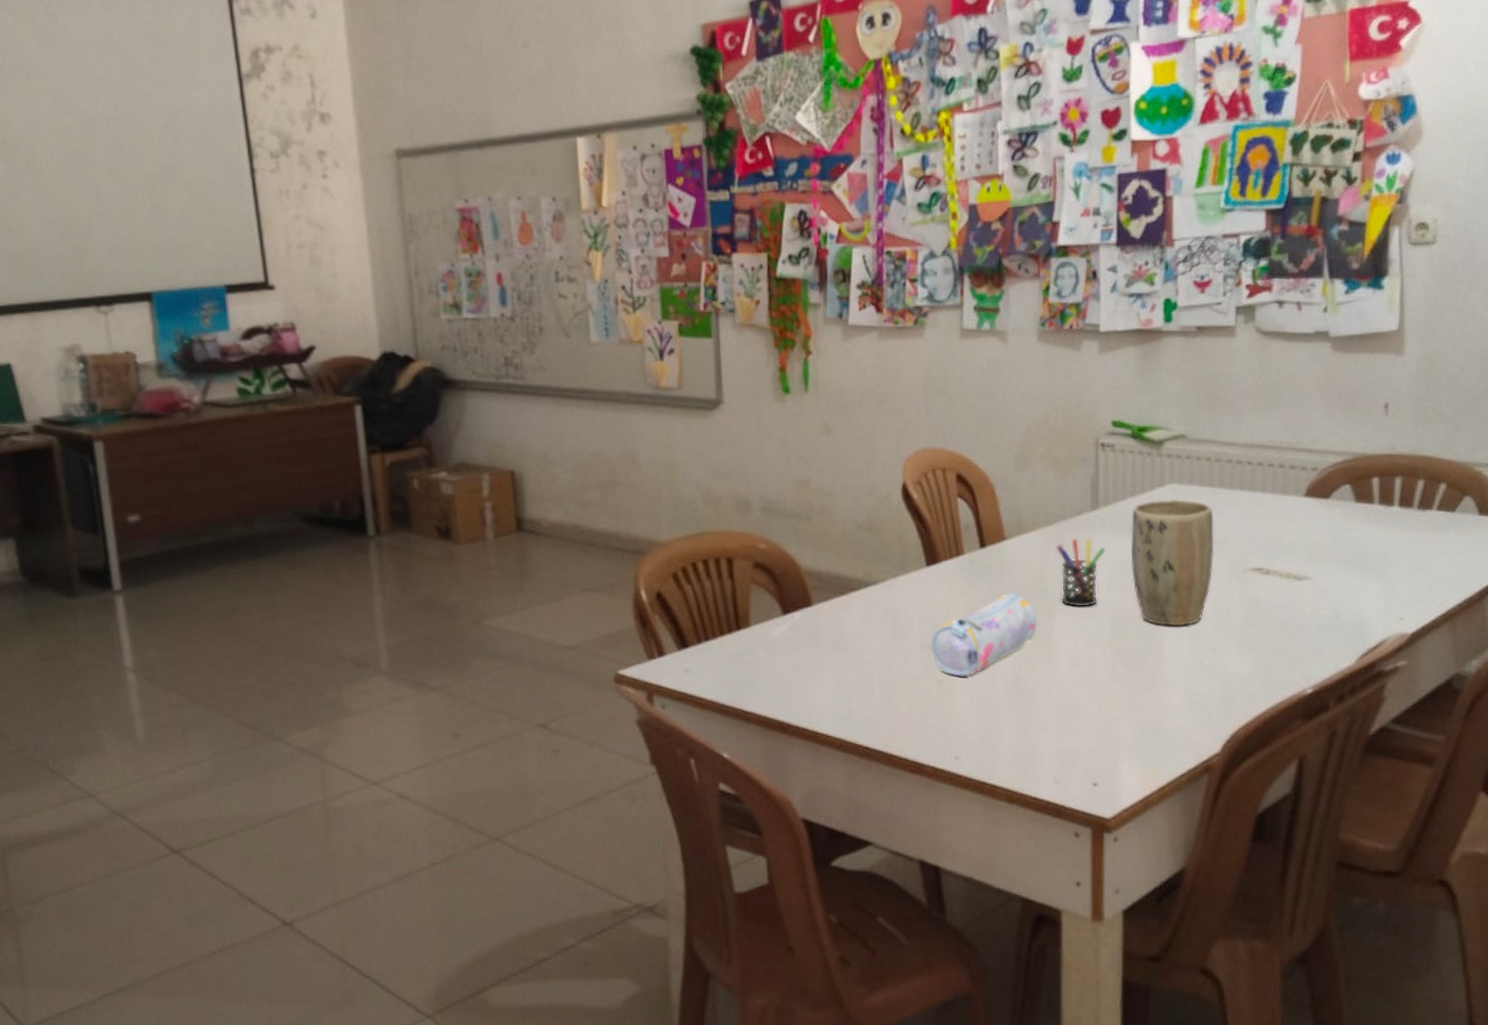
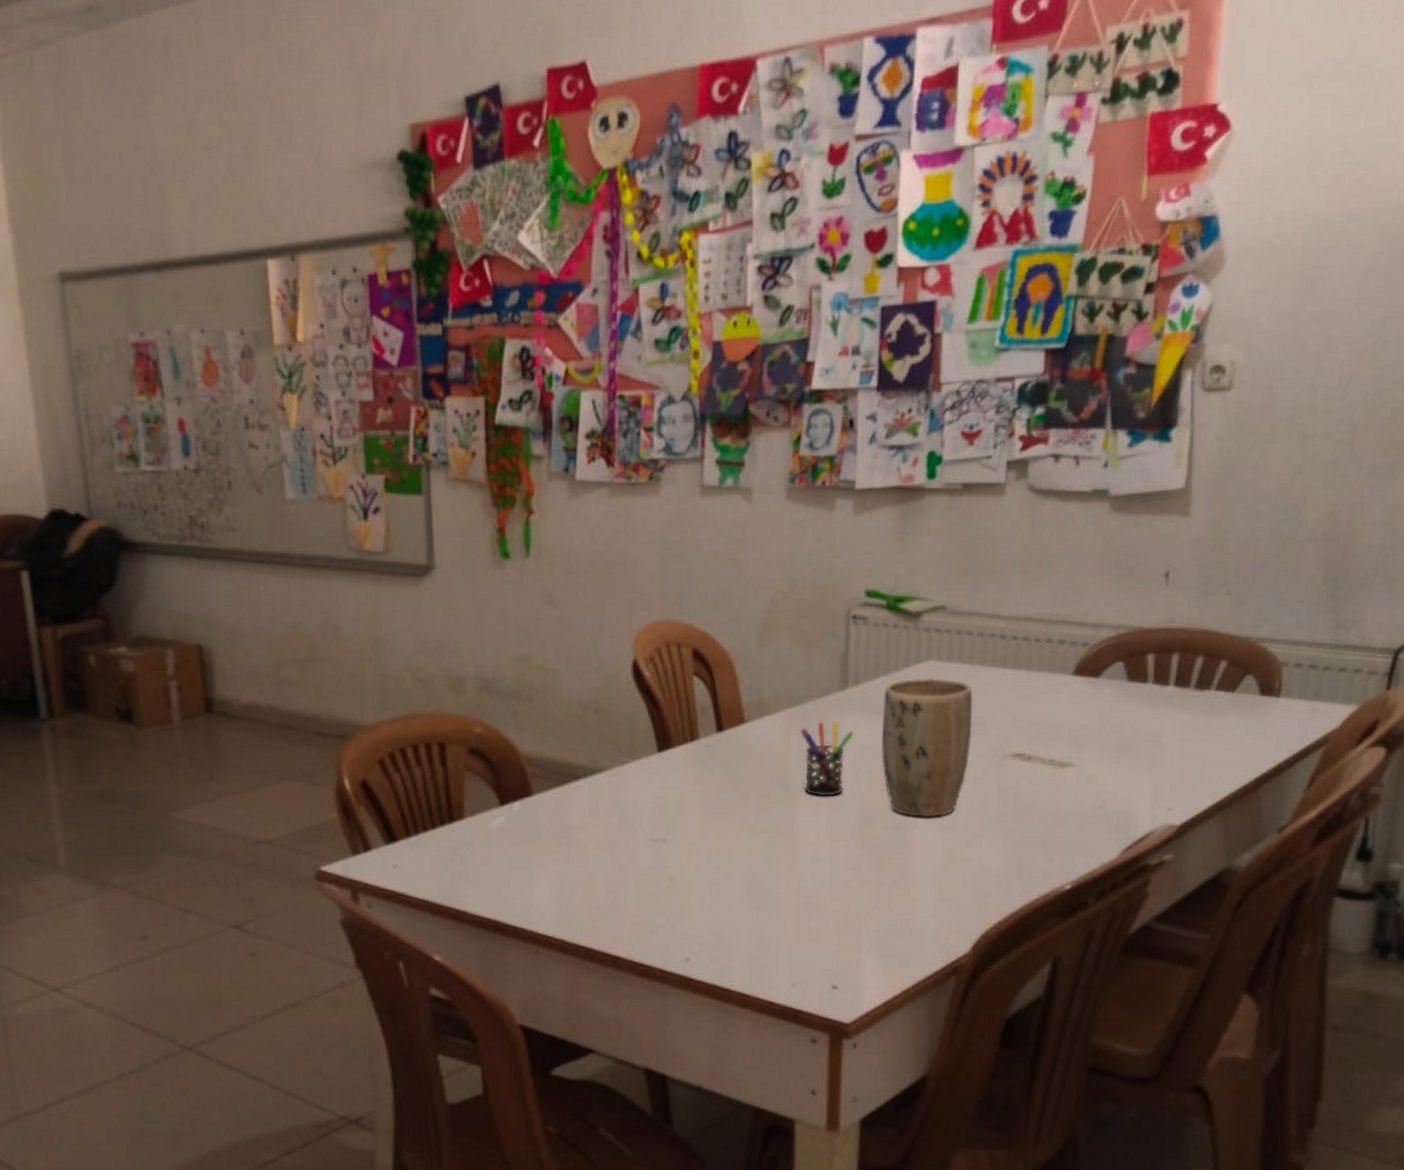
pencil case: present [931,592,1038,677] -> none [661,780,778,872]

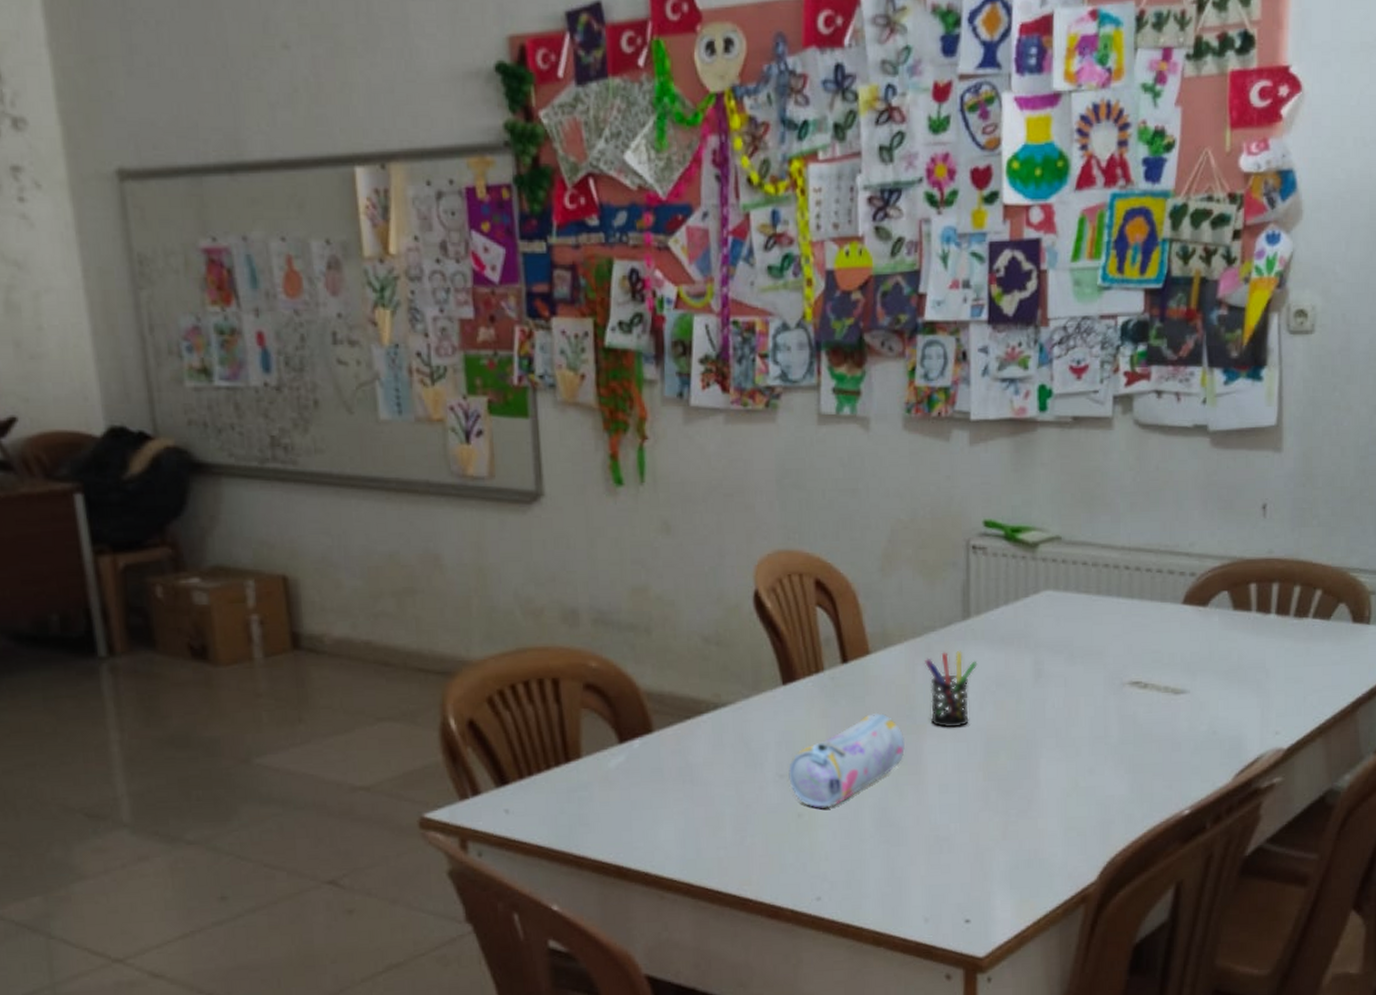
pencil case: none [661,780,778,872] -> present [788,712,906,808]
plant pot: present [881,678,973,818] -> none [1004,607,1091,747]

